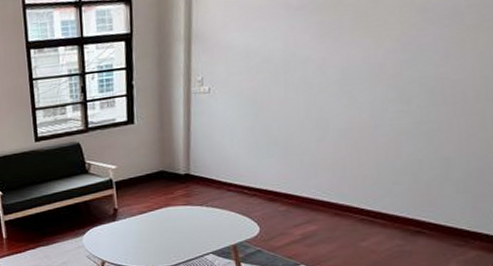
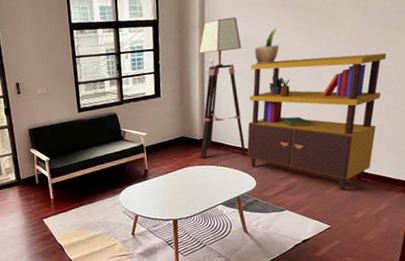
floor lamp: none [183,24,245,198] -> present [198,16,246,159]
bookcase: none [247,62,457,244] -> present [246,53,387,191]
potted plant: none [258,34,294,83] -> present [254,26,279,65]

